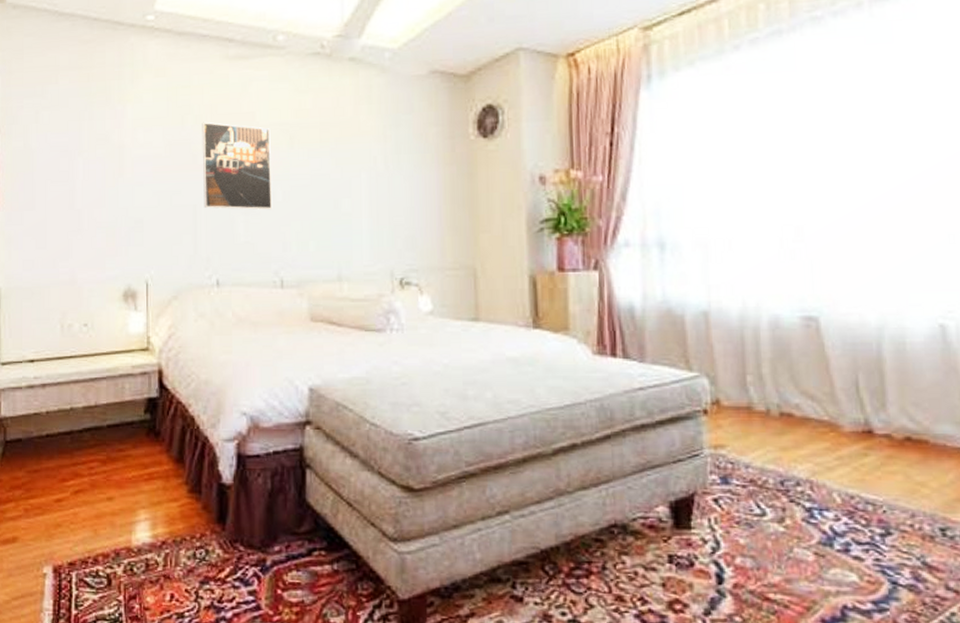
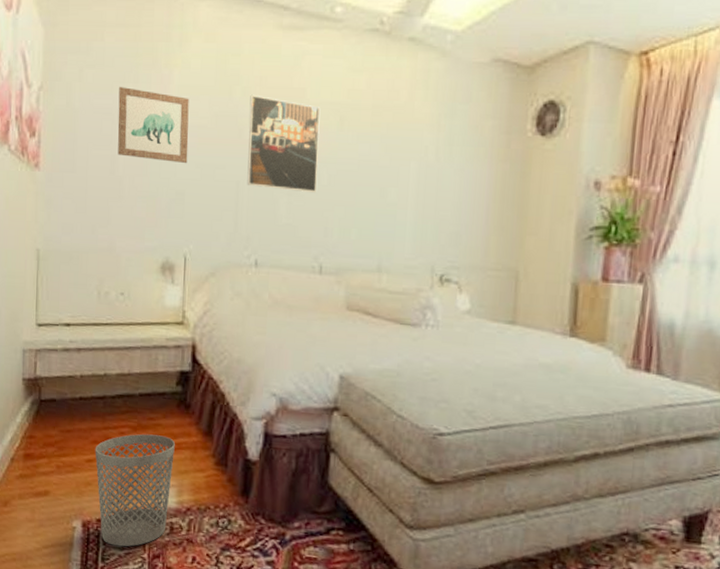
wastebasket: none [64,467,146,590] -> present [95,433,175,547]
wall art: none [74,125,145,193] -> present [117,87,189,164]

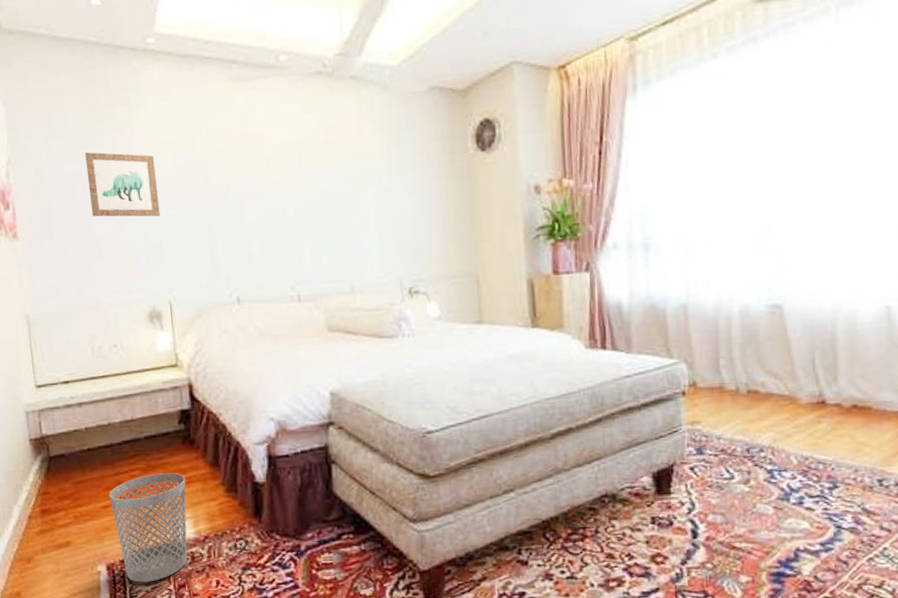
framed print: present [247,94,321,192] -> none [211,145,286,230]

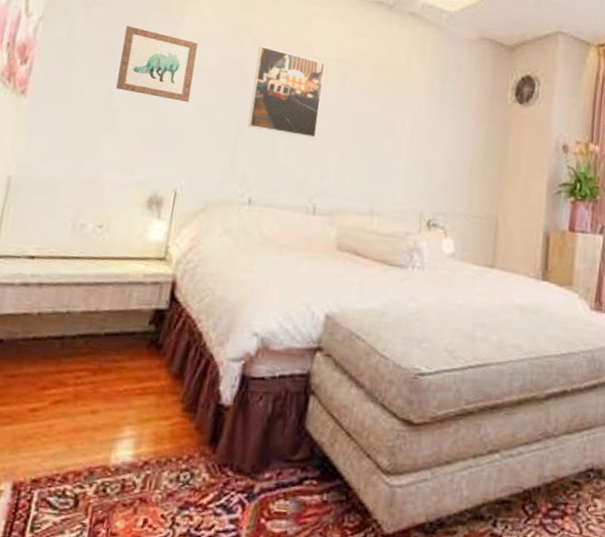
wastebasket: present [109,472,188,583] -> none [35,378,140,512]
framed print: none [211,145,286,230] -> present [248,45,326,138]

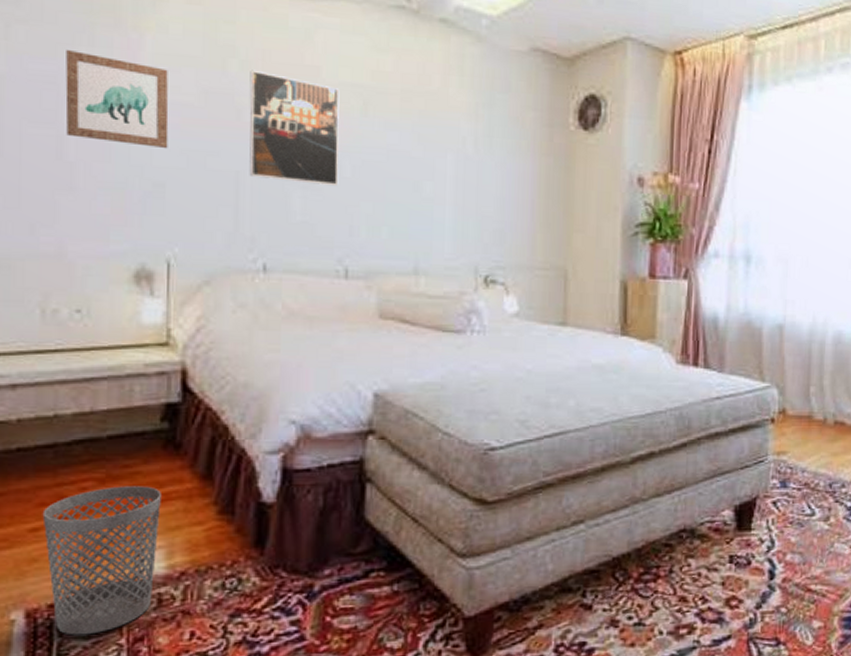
wastebasket: none [35,378,140,512] -> present [42,486,161,636]

